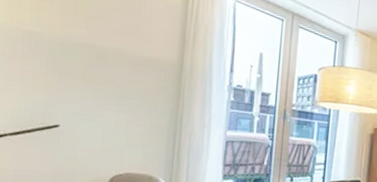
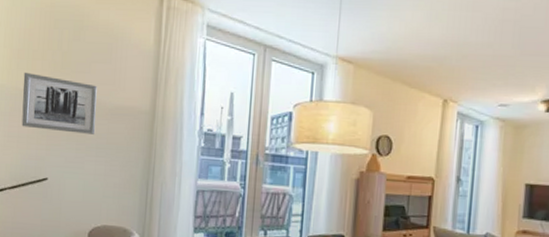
wall art: none [25,12,118,83] -> present [21,72,97,134]

